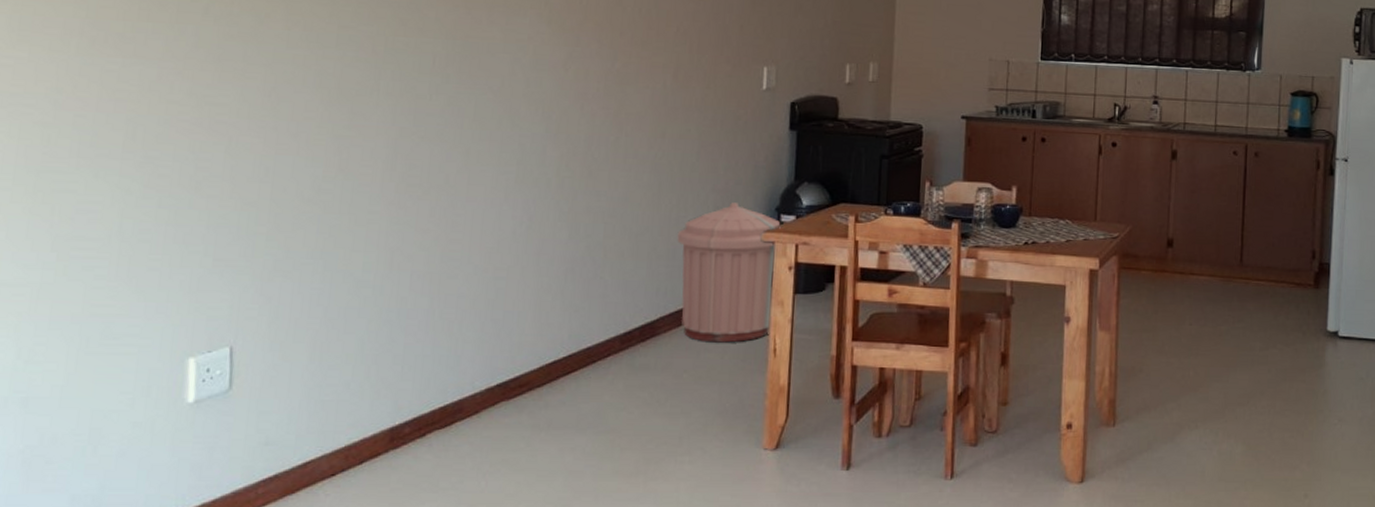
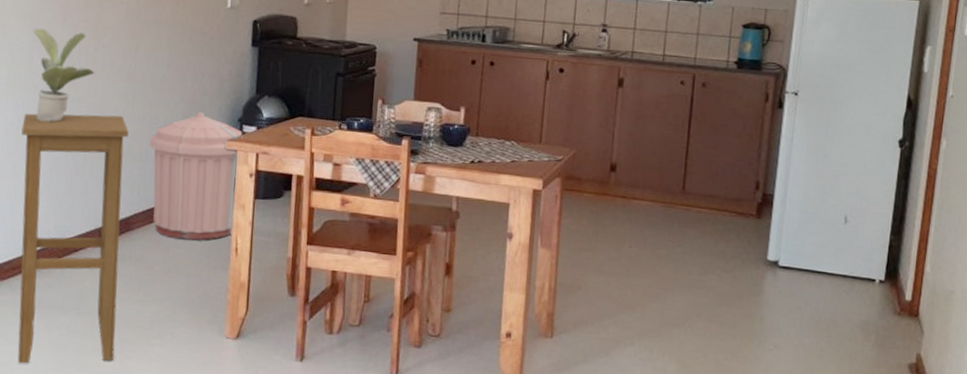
stool: none [524,209,654,495] -> present [17,113,129,364]
potted plant: none [546,117,616,220] -> present [33,28,95,122]

